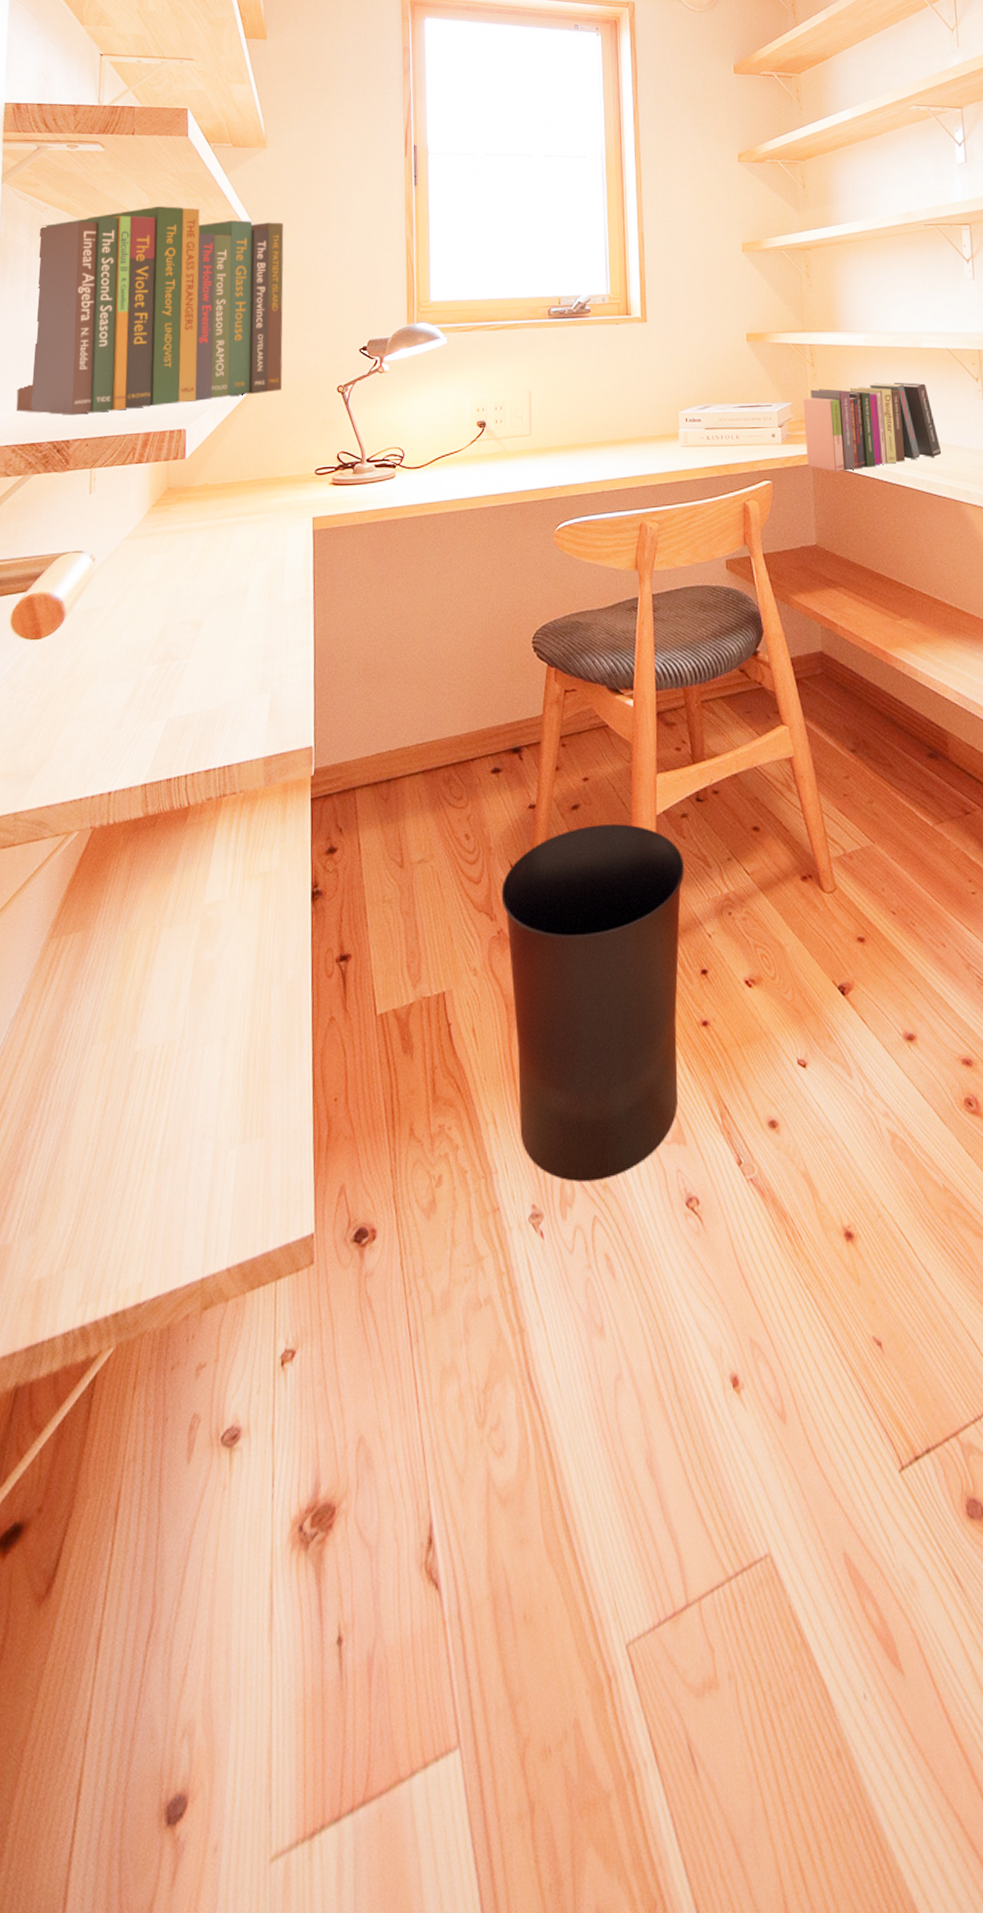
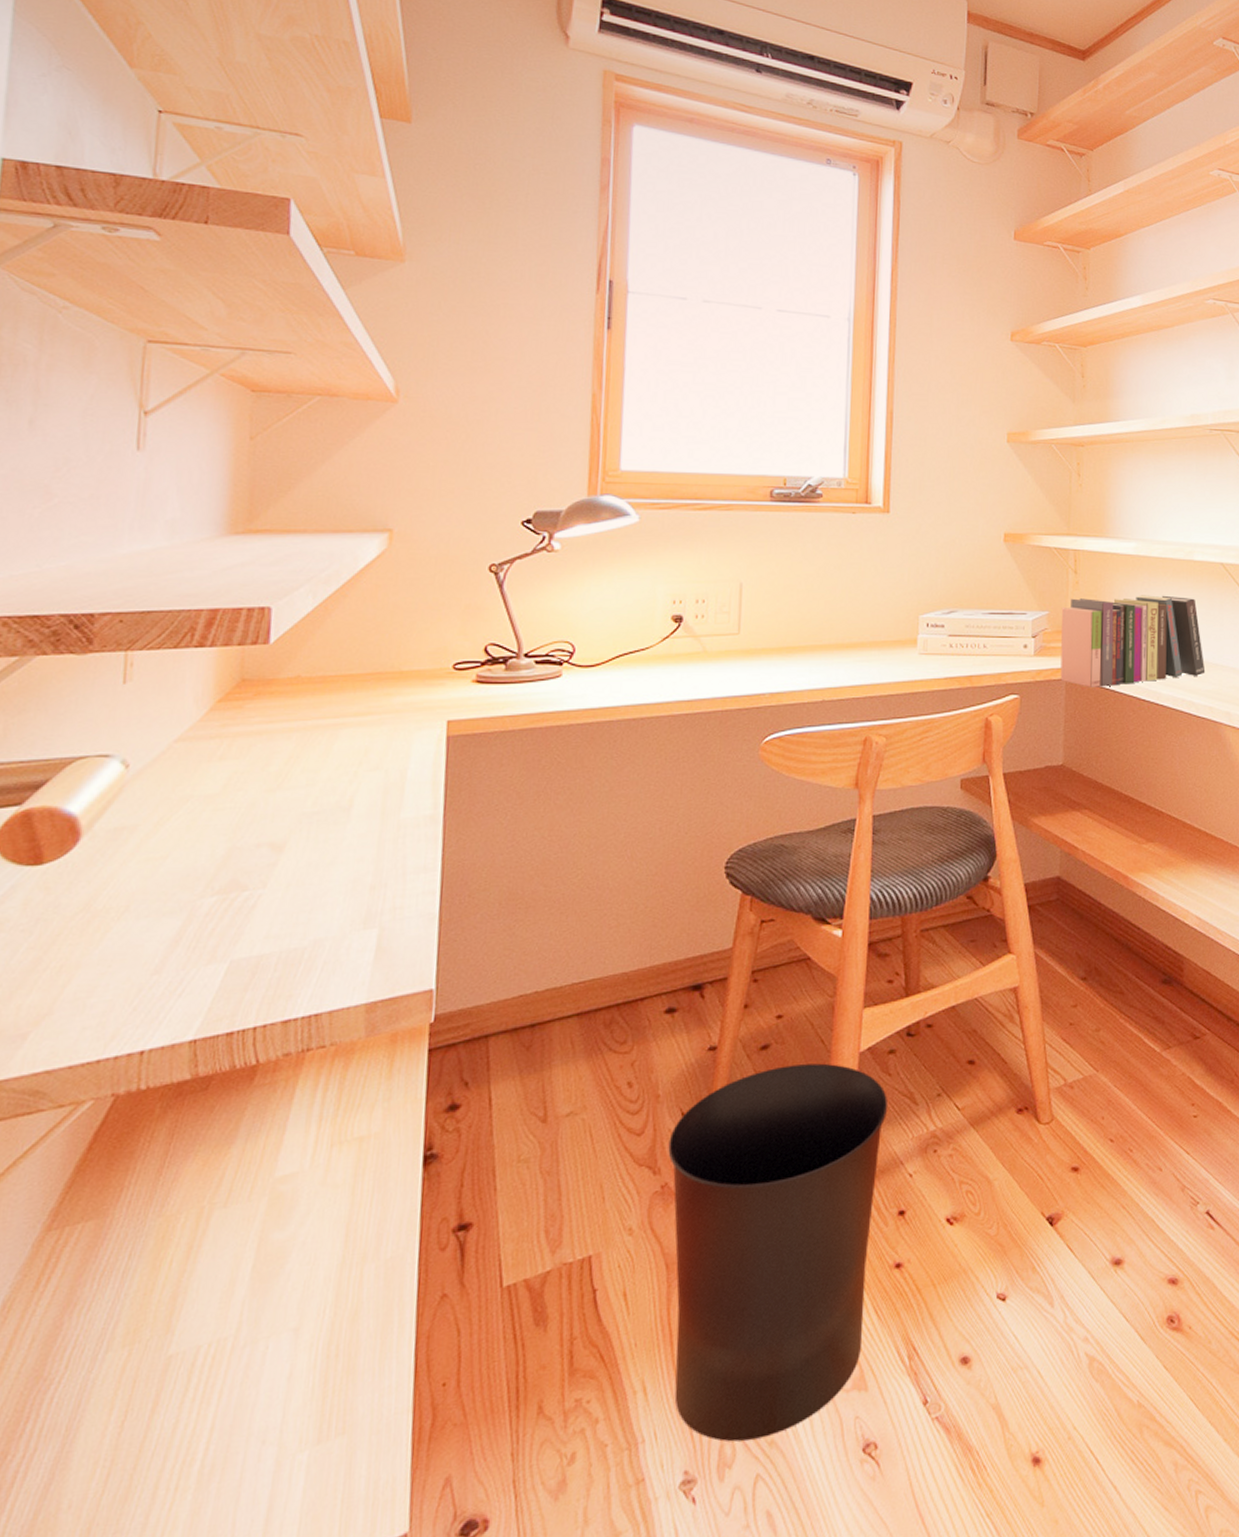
books: present [15,205,284,415] -> none [9,320,425,582]

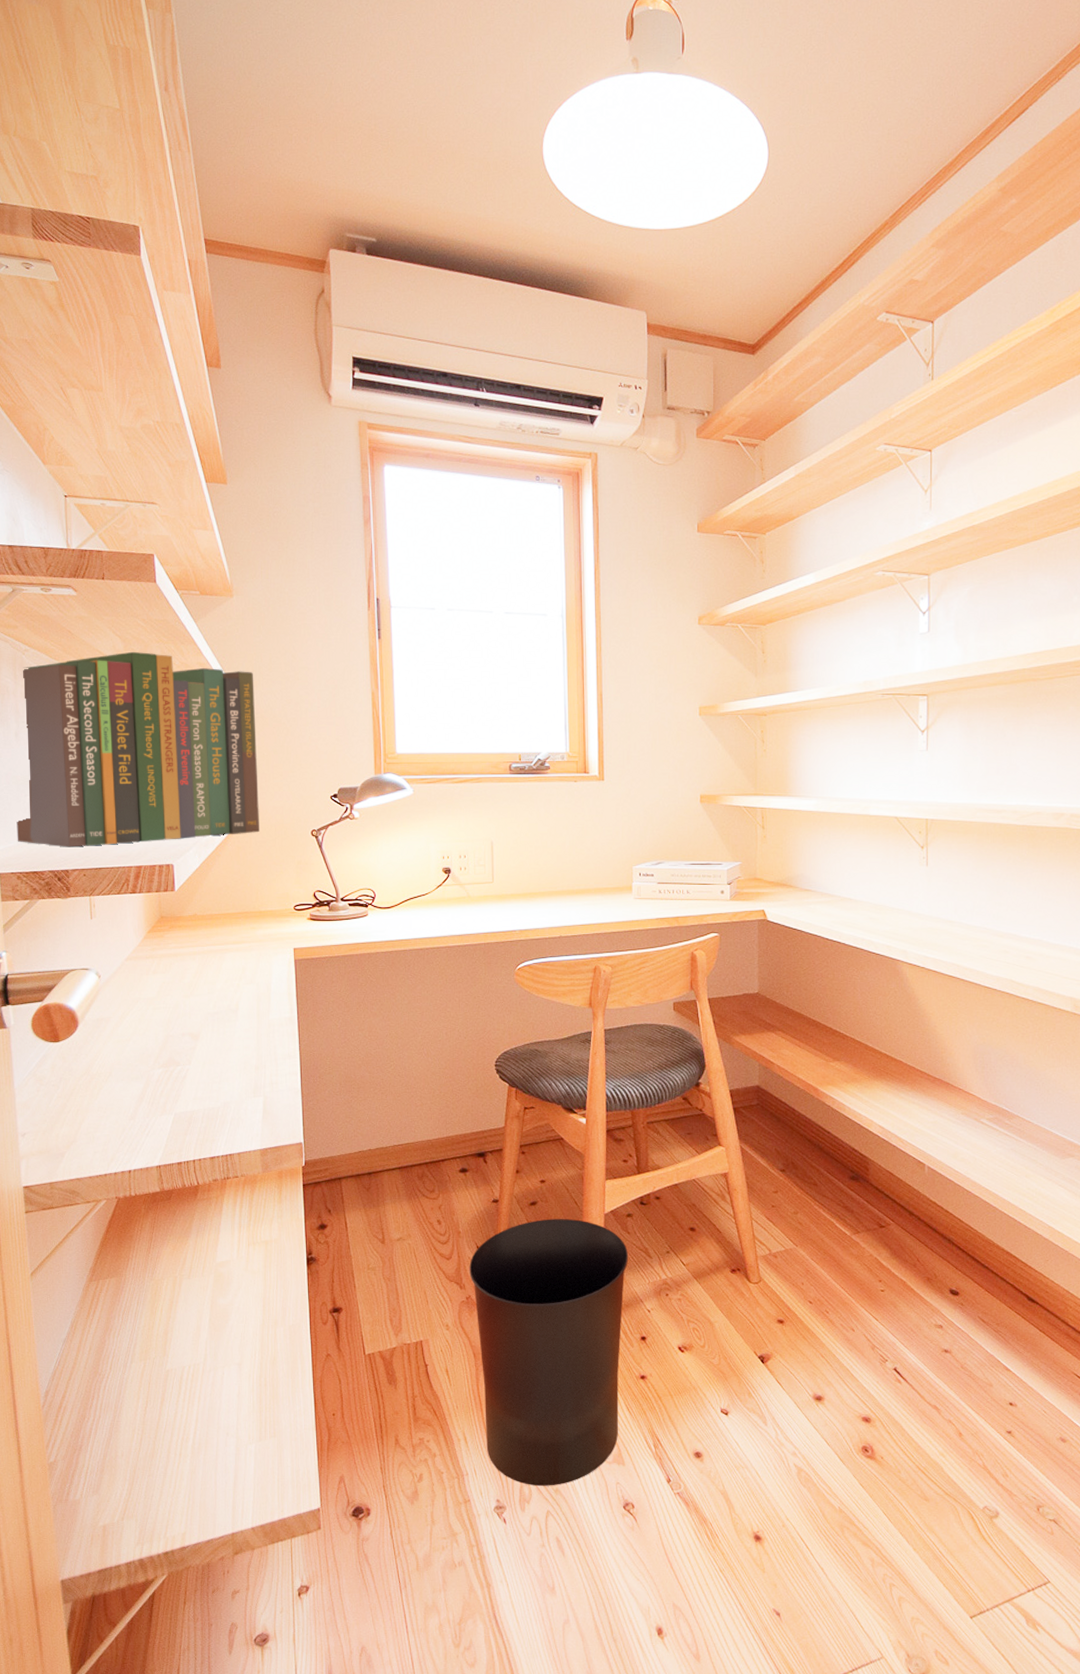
books: none [9,320,425,582] -> present [16,651,259,847]
books: present [1060,595,1206,687] -> none [752,847,883,927]

